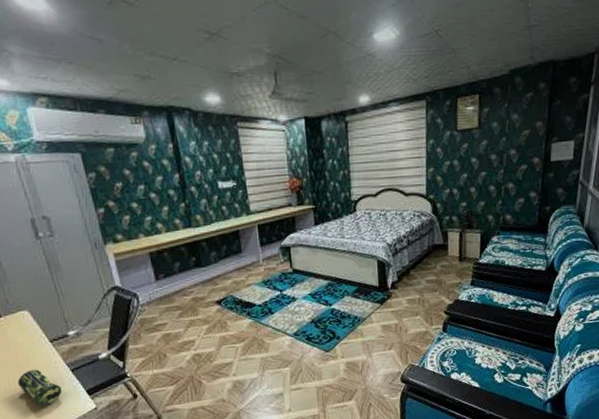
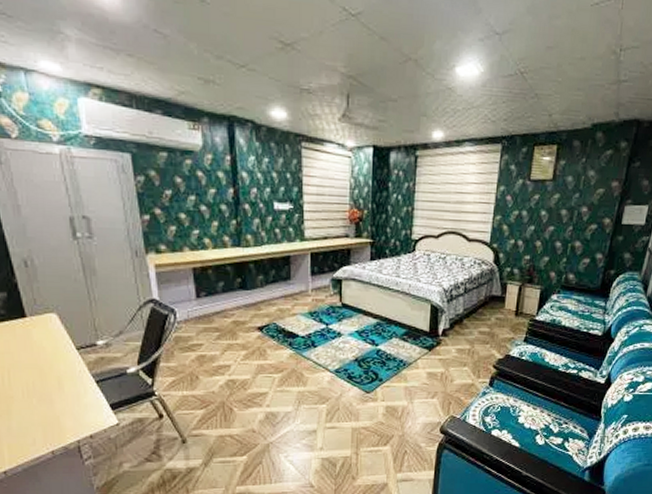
pencil case: present [17,369,63,406] -> none [37,376,84,416]

